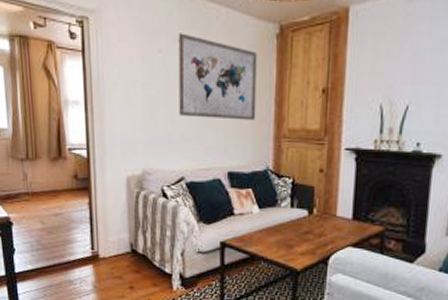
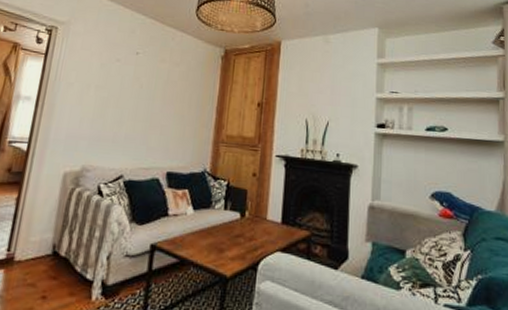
wall art: present [178,33,257,121] -> none [127,47,204,126]

